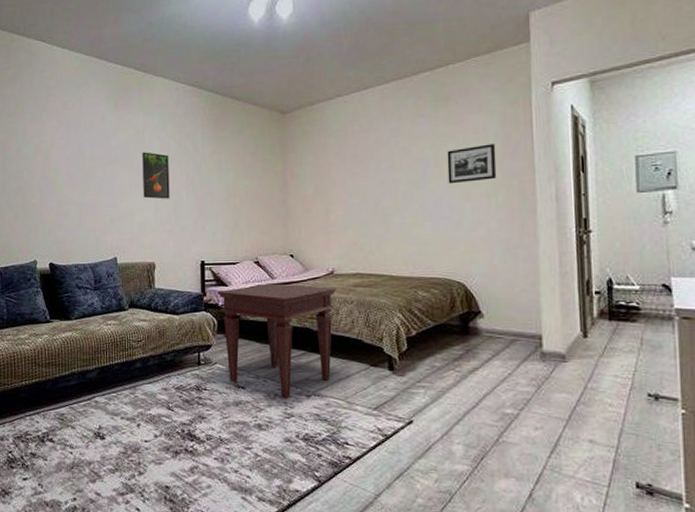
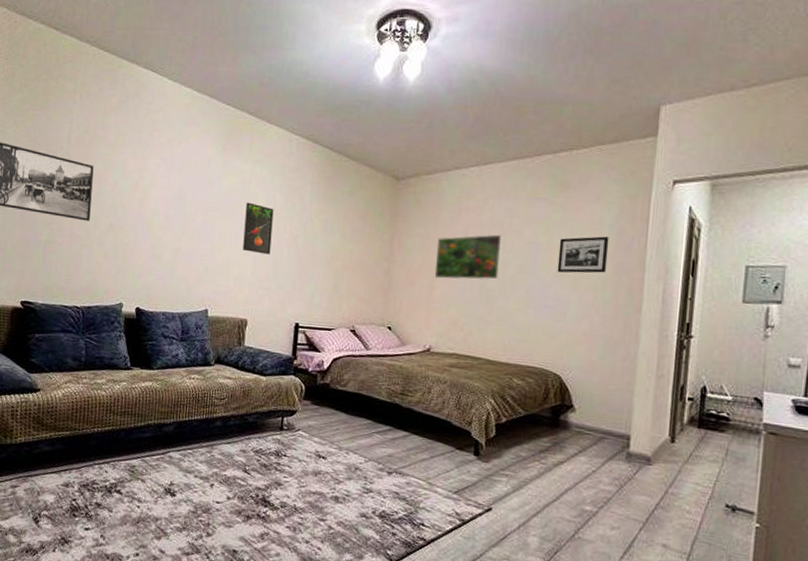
side table: present [218,283,336,399] -> none [309,353,431,474]
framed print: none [327,154,392,203] -> present [434,234,503,280]

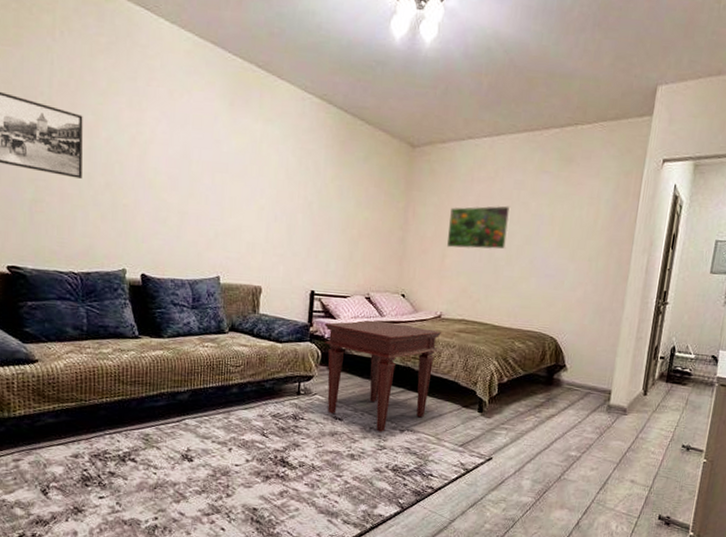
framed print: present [242,202,274,255] -> none [255,164,287,221]
side table: none [309,353,431,474] -> present [325,320,441,432]
picture frame: present [557,236,609,273] -> none [558,210,605,245]

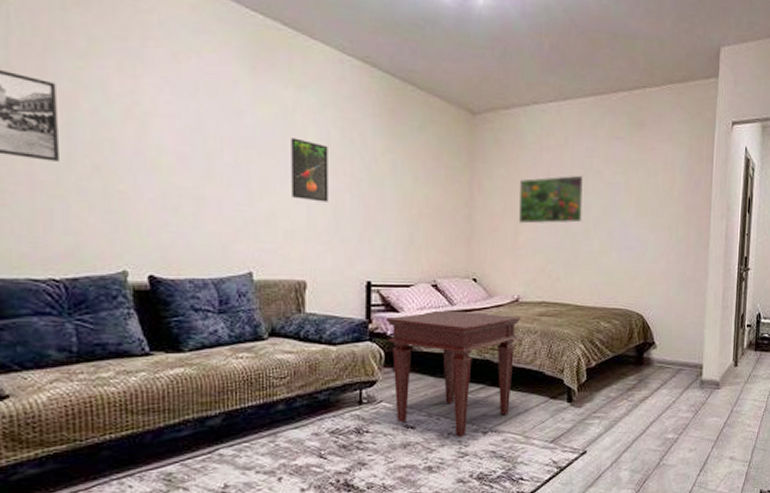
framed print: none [255,164,287,221] -> present [291,138,328,202]

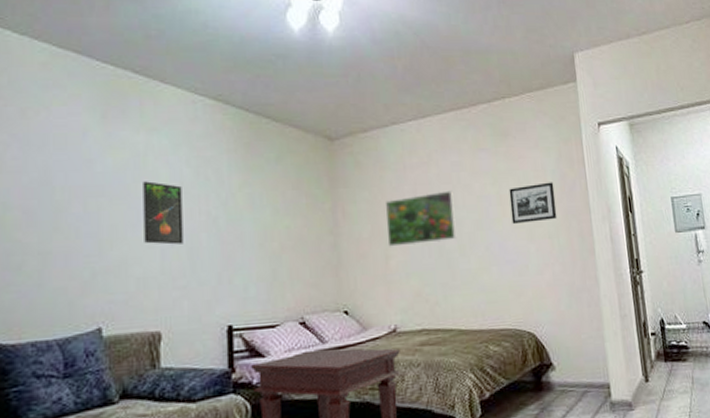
picture frame: none [636,176,681,214] -> present [509,182,557,225]

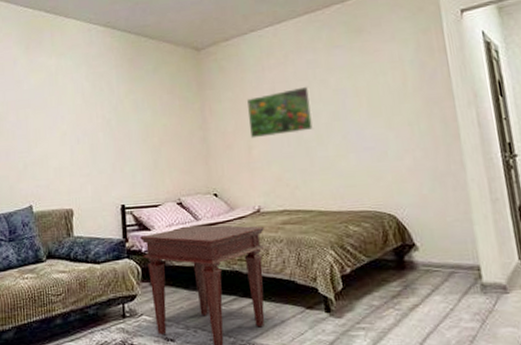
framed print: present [143,181,184,245] -> none [56,94,86,142]
picture frame: present [509,182,557,225] -> none [365,71,417,114]

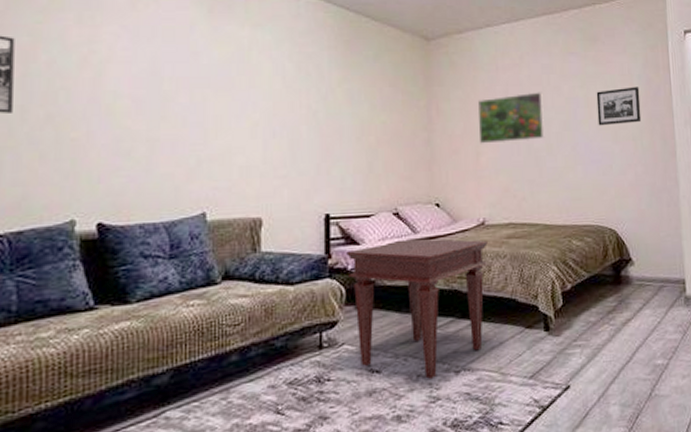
picture frame: none [365,71,417,114] -> present [596,86,642,126]

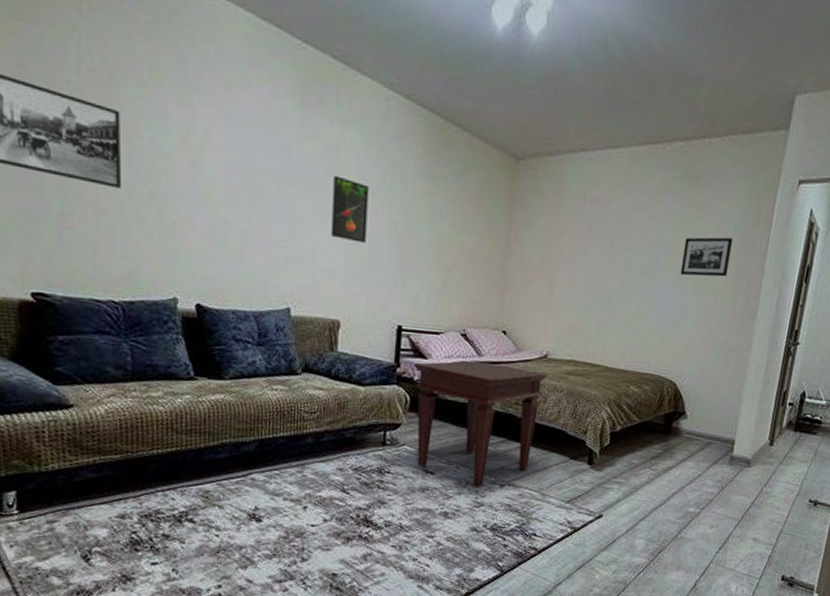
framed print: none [247,75,285,136] -> present [331,175,369,243]
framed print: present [477,92,545,144] -> none [554,230,628,281]

